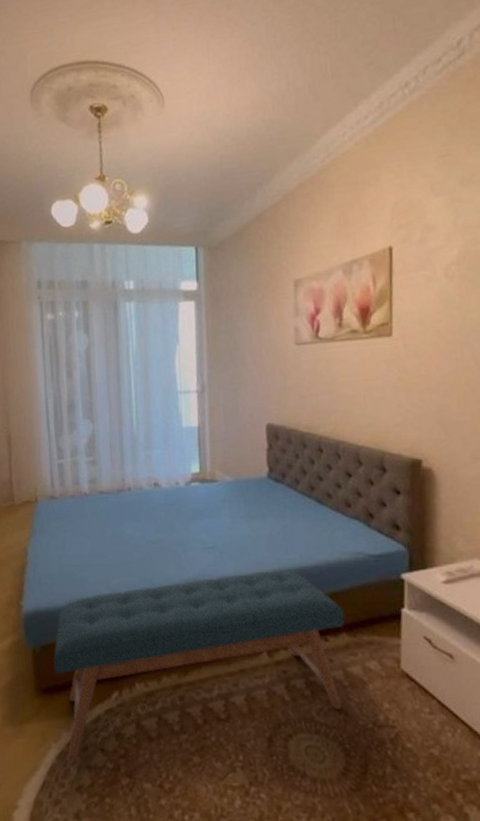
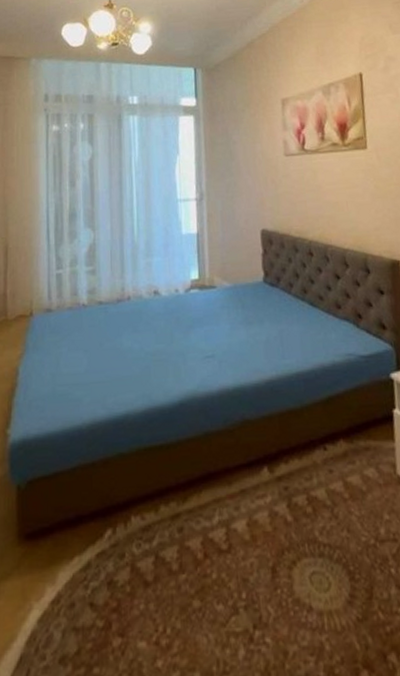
bench: present [53,569,346,764] -> none [40,375,344,627]

